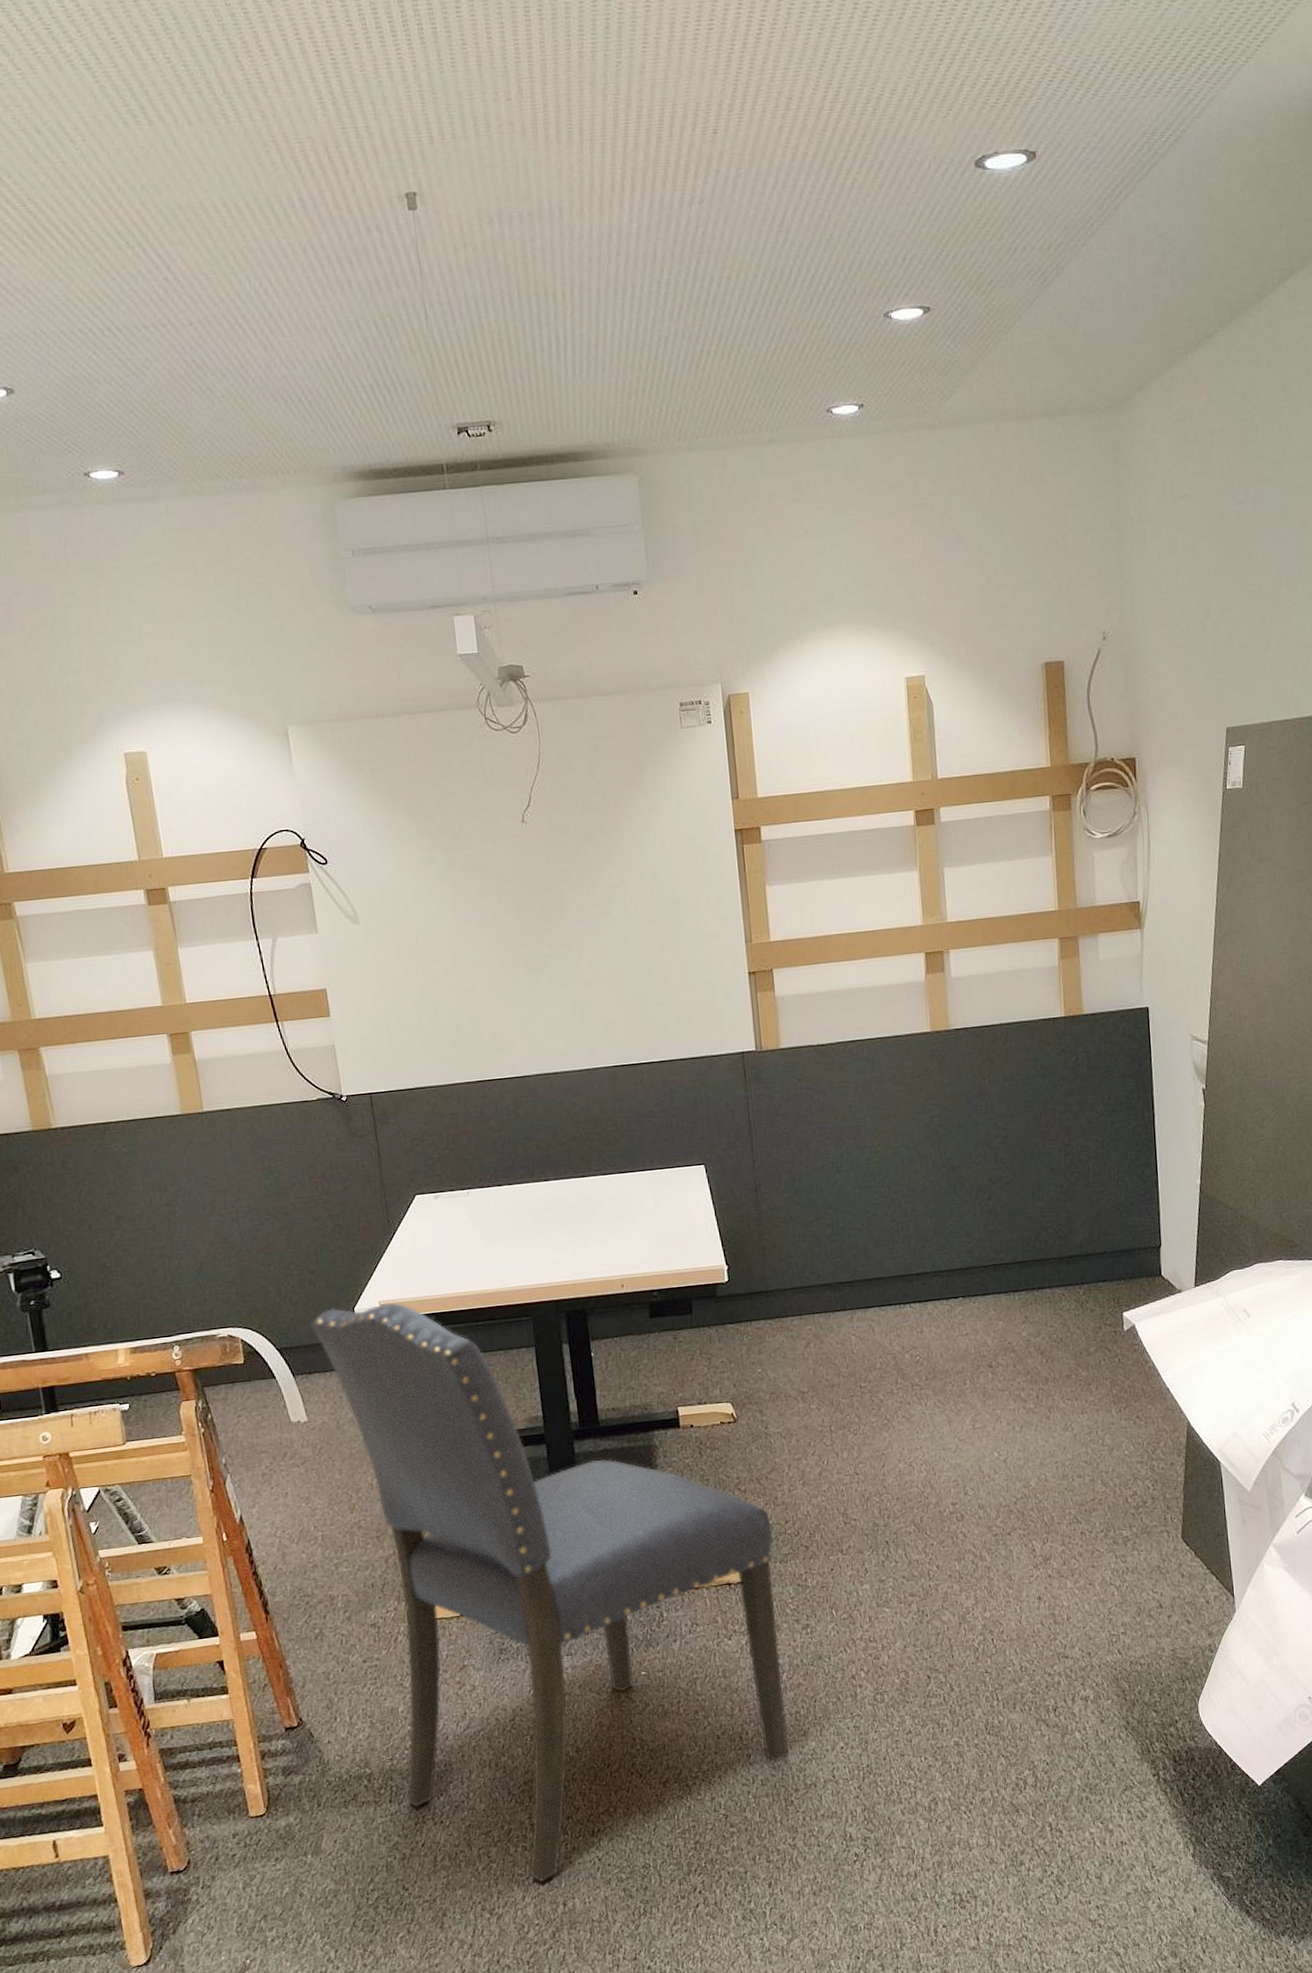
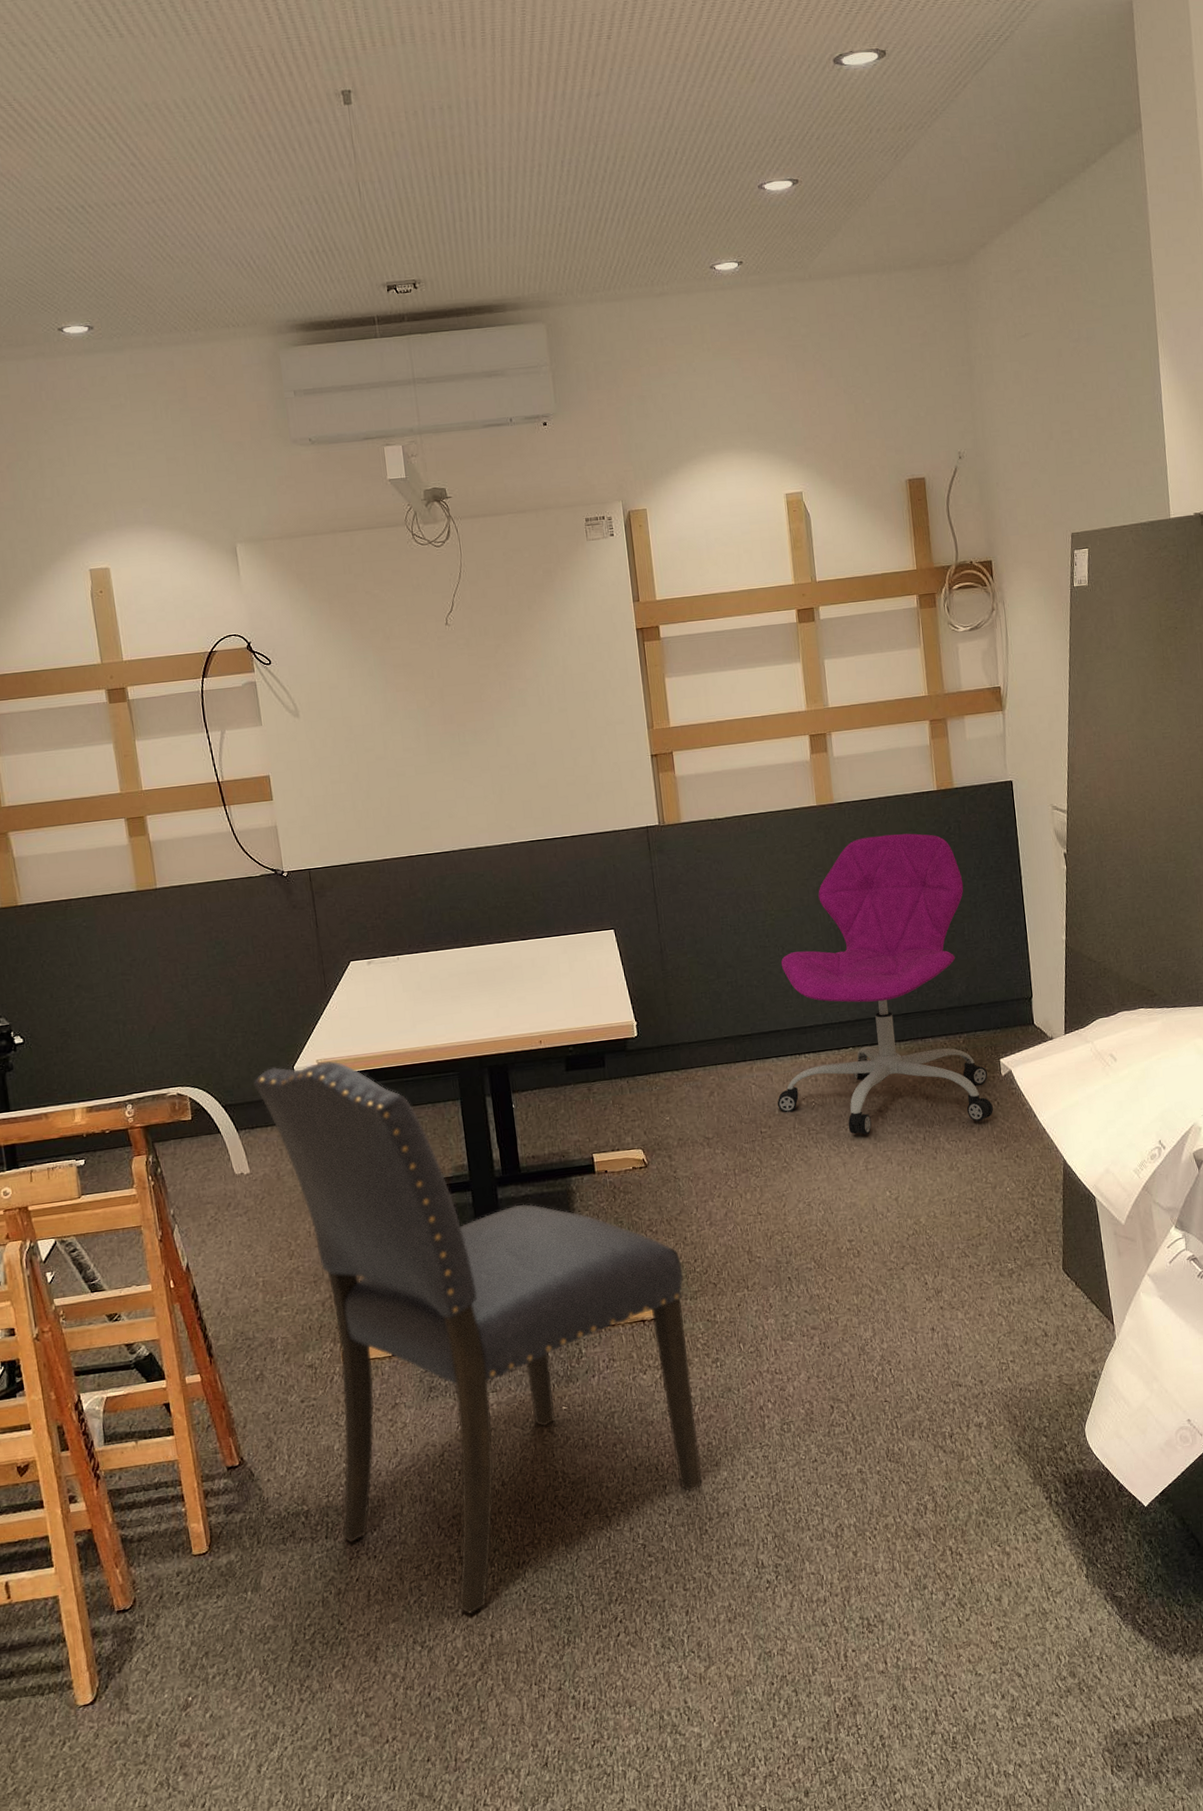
office chair: none [878,1064,1113,1392] -> present [777,833,993,1135]

